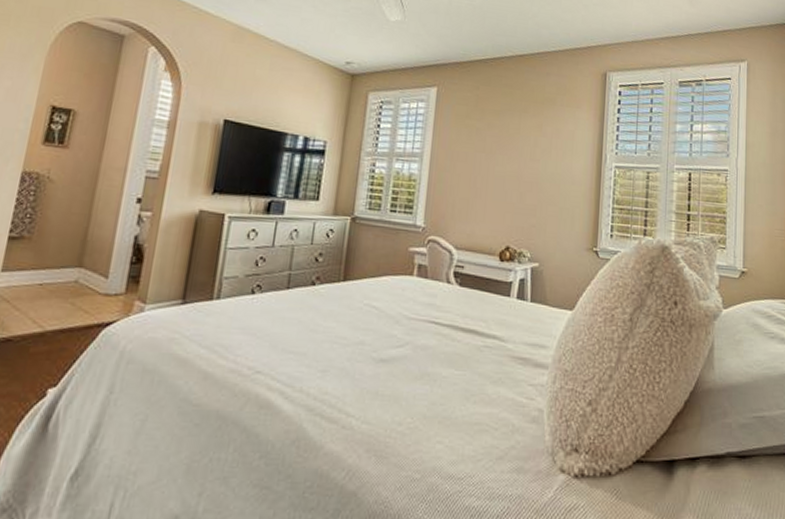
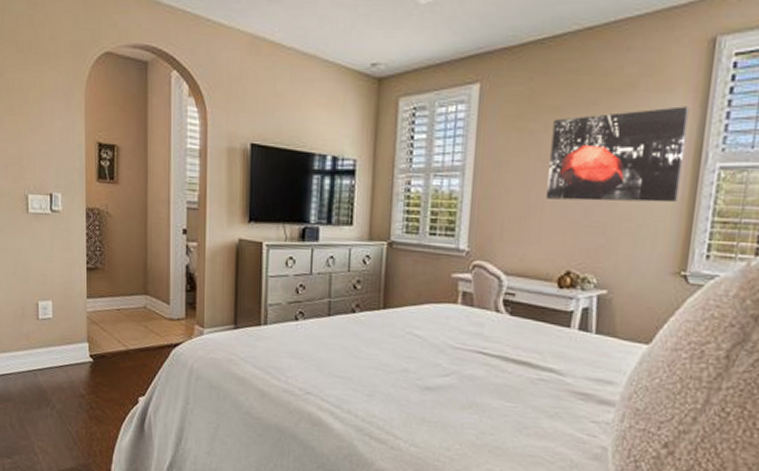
wall art: none [490,119,592,192] -> present [546,106,690,203]

